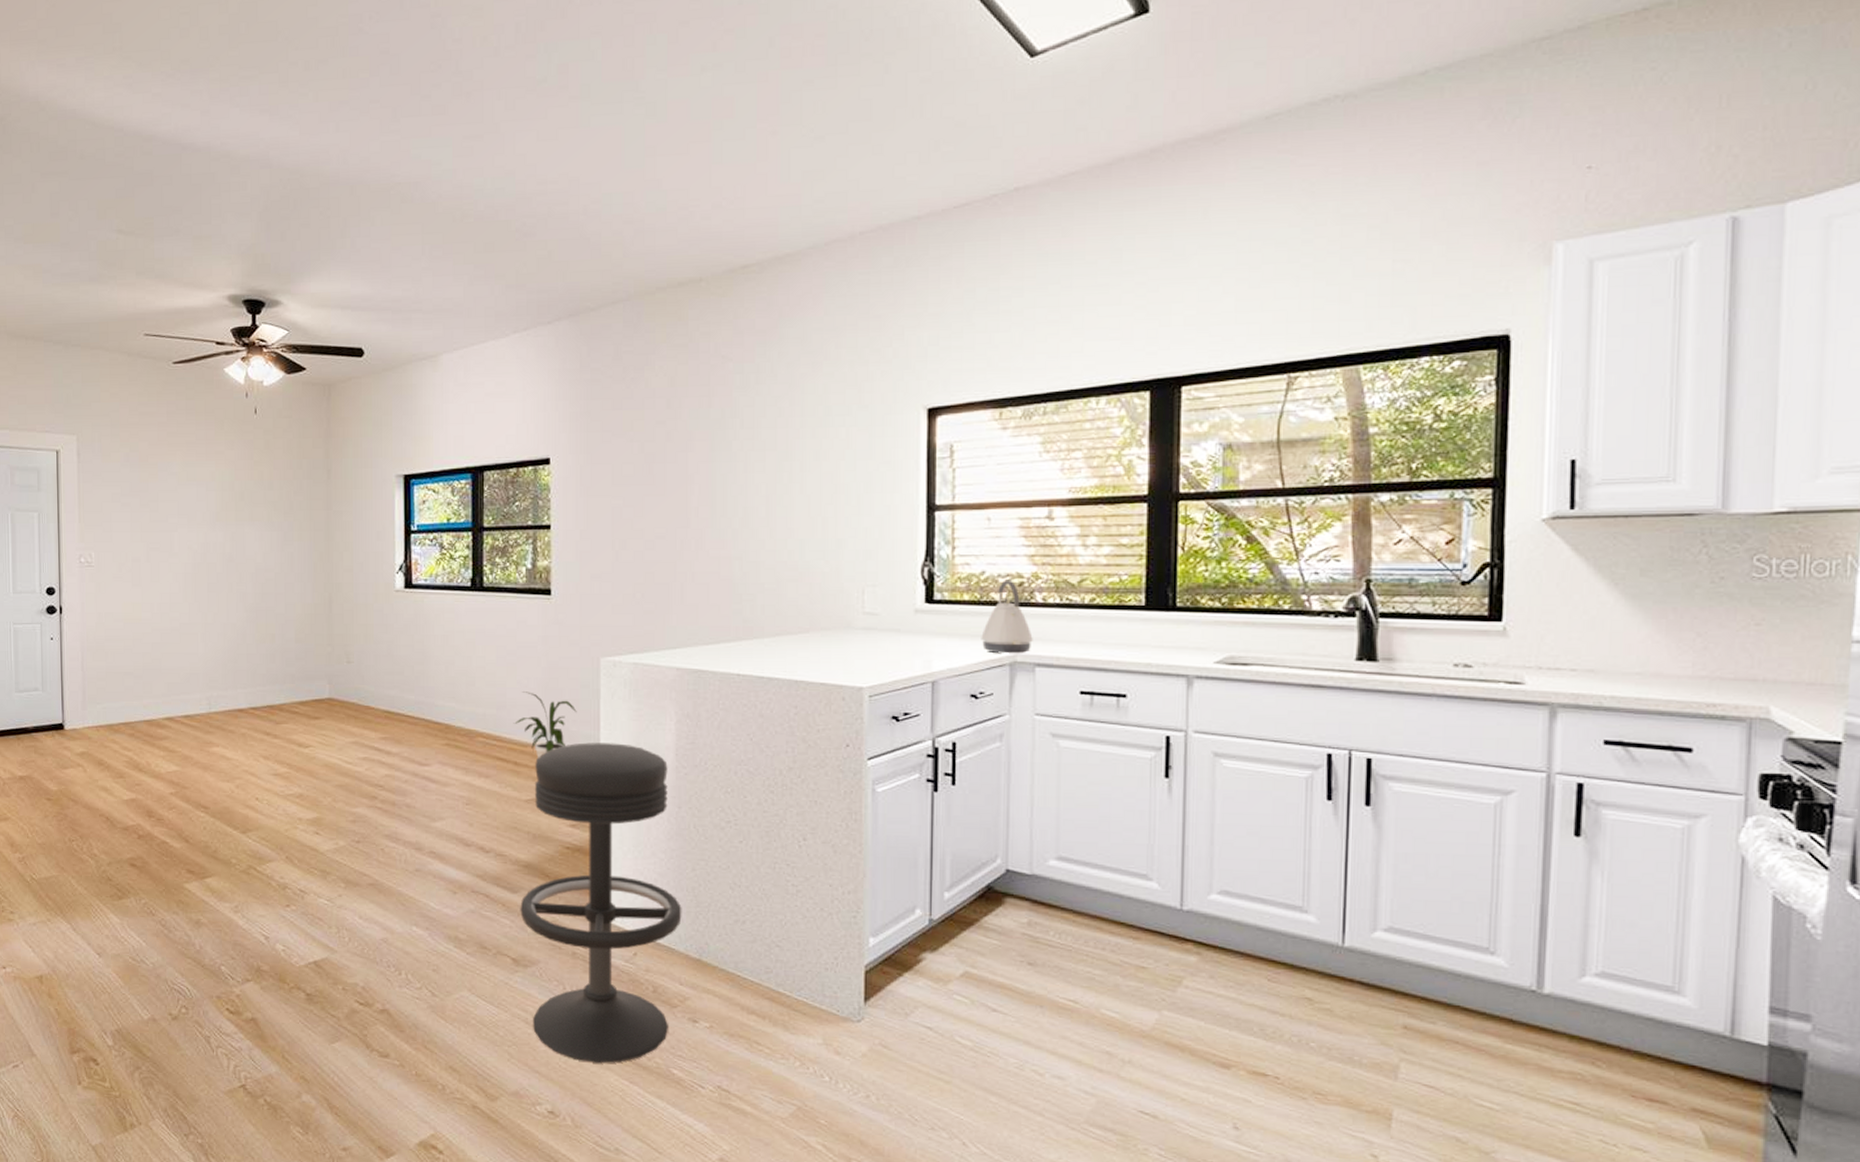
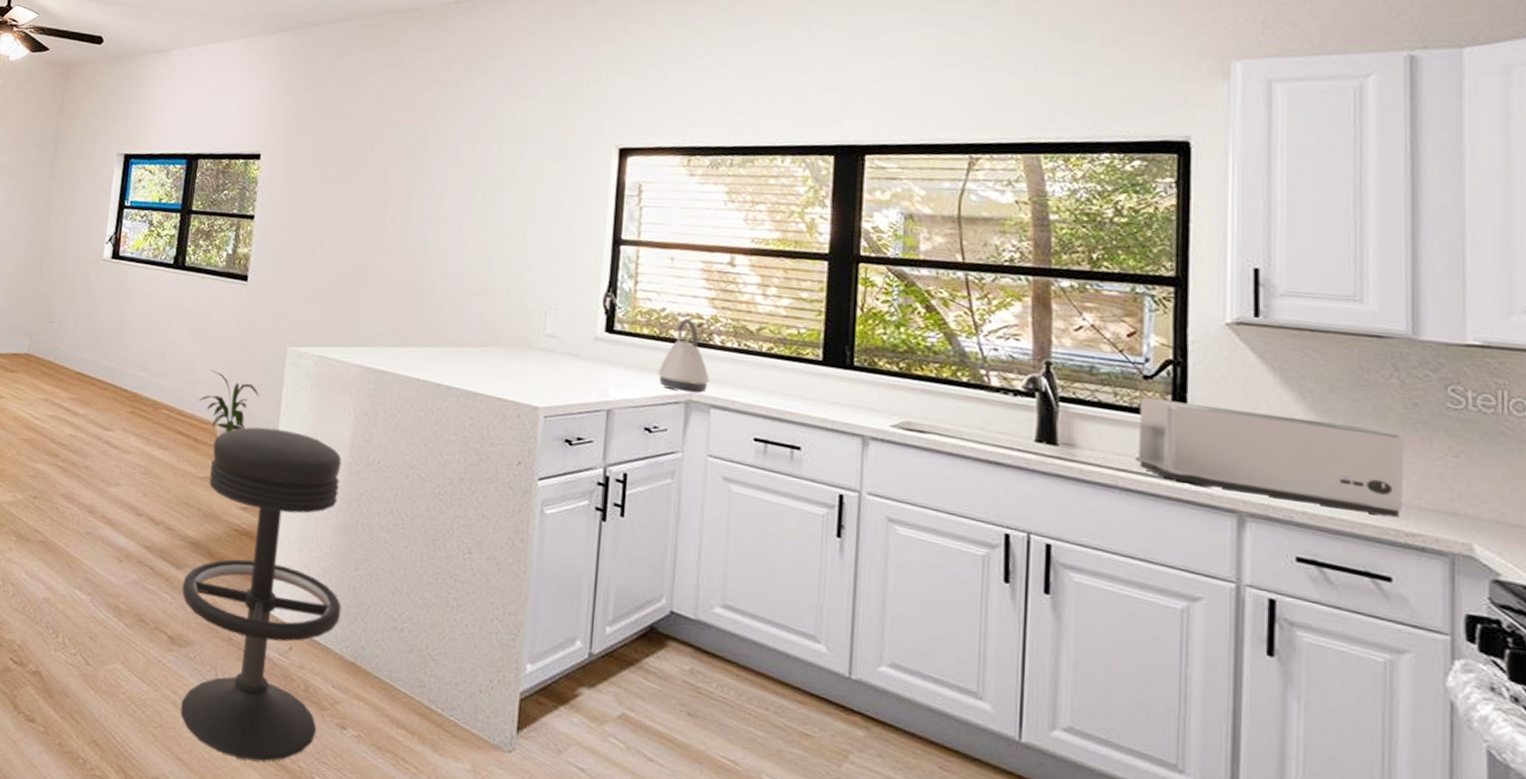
toaster: none [1455,603,1710,691] -> present [1138,397,1404,518]

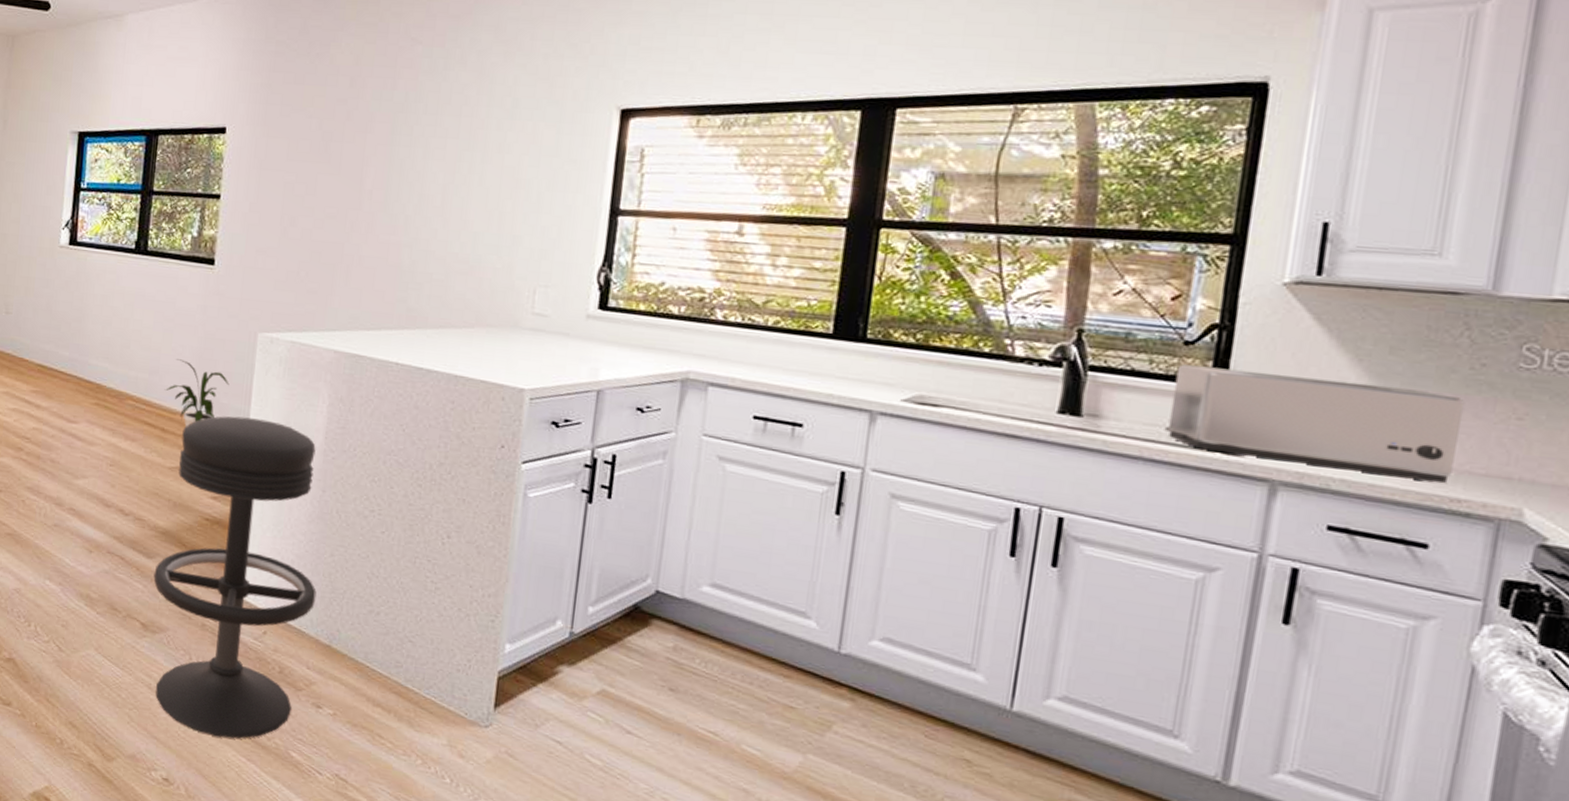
kettle: present [658,319,710,394] -> none [653,293,709,372]

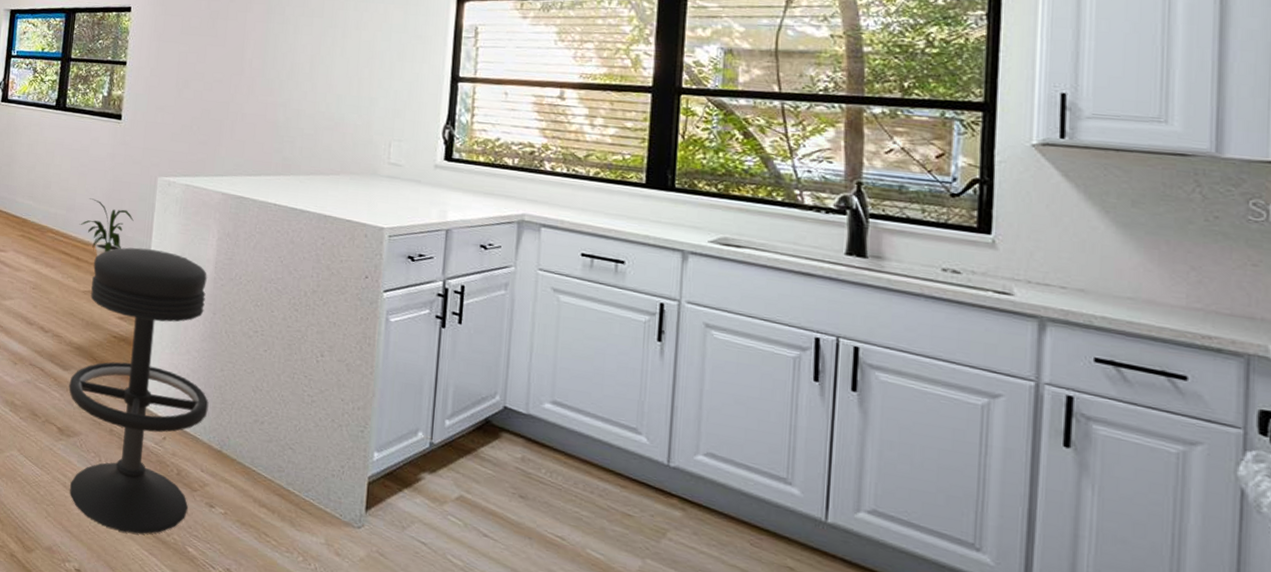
toaster: present [1168,364,1465,484] -> none [944,213,1204,322]

